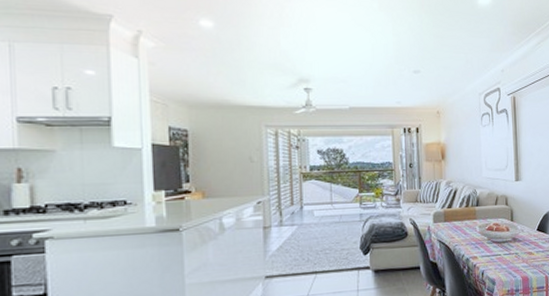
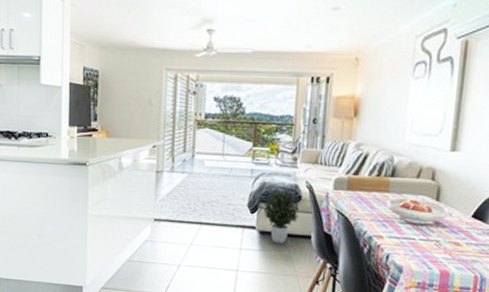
potted plant: none [374,230,408,279] -> present [263,191,300,244]

